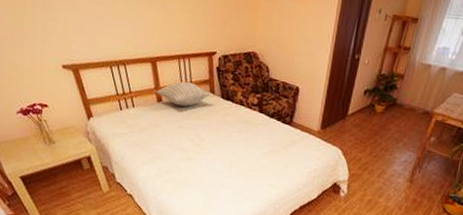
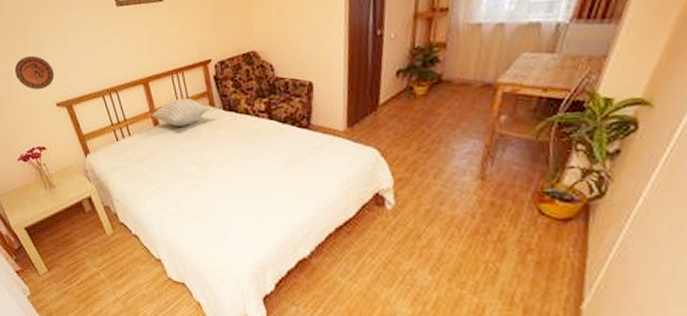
decorative plate: none [19,13,63,50] -> present [14,55,55,90]

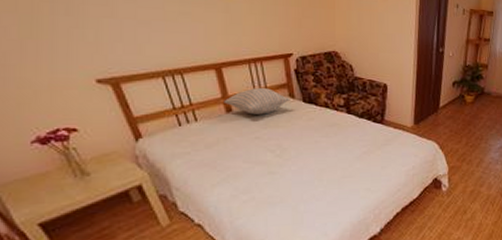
decorative plate: present [14,55,55,90] -> none [31,20,96,62]

